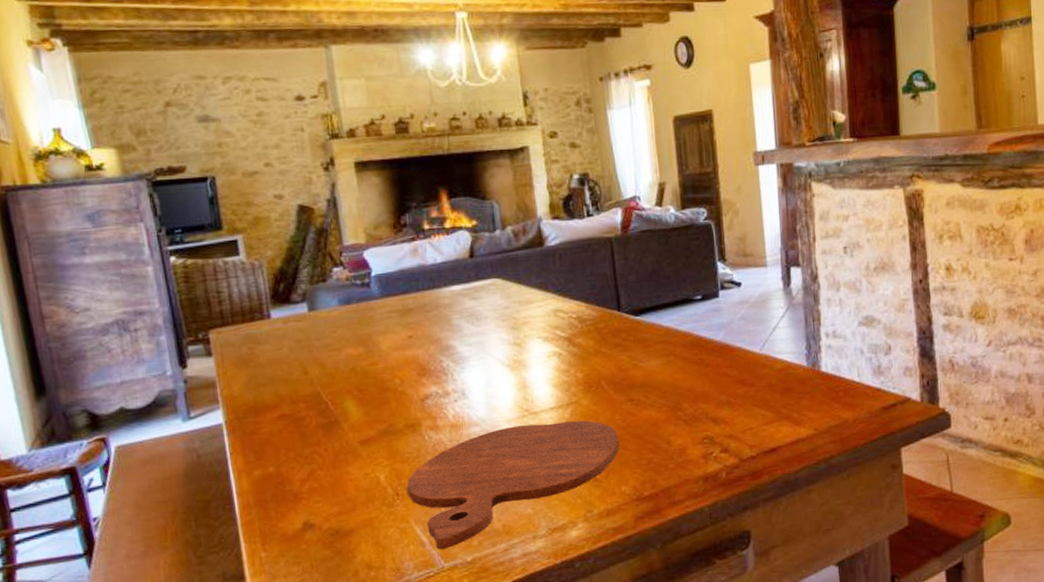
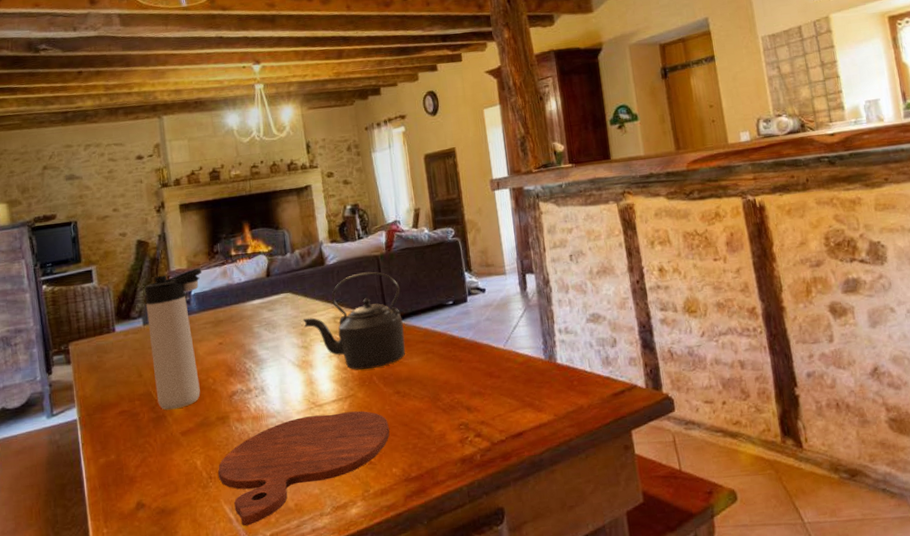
thermos bottle: none [309,244,386,415] -> present [145,268,202,410]
kettle: none [515,256,642,373] -> present [303,271,406,370]

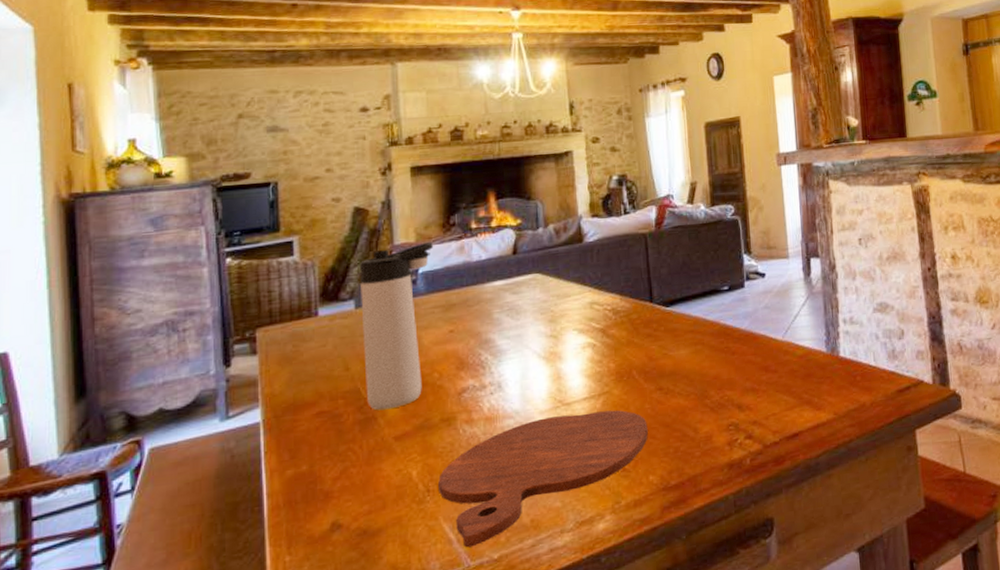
kettle: present [303,271,406,370] -> none [553,251,672,363]

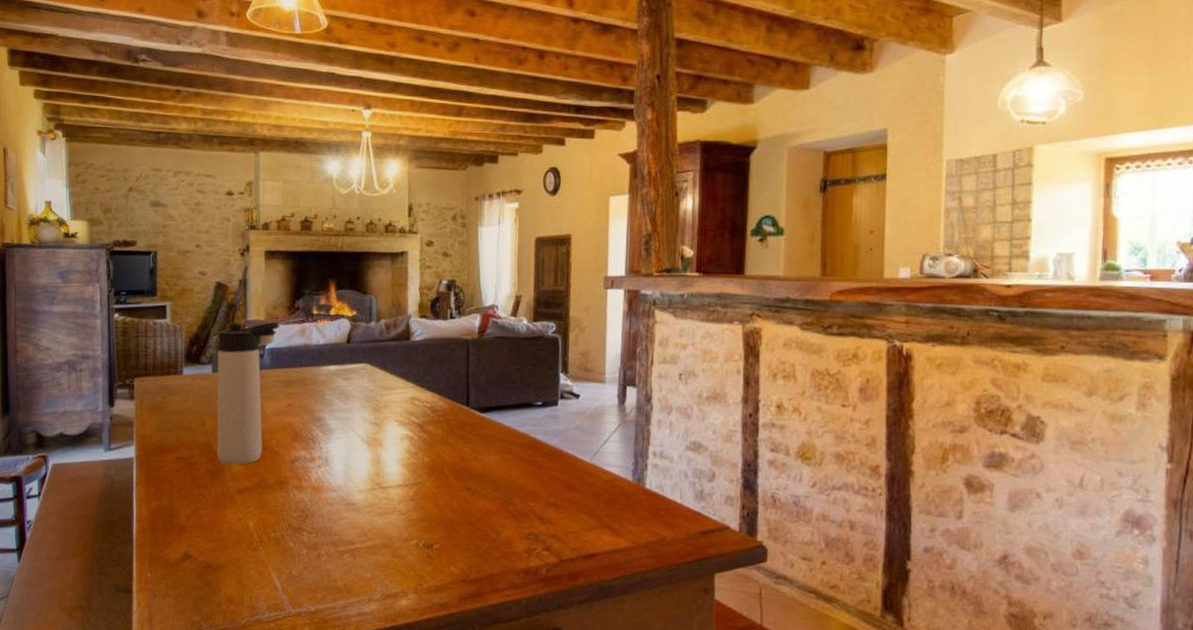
cutting board: present [437,410,648,548] -> none [269,496,454,597]

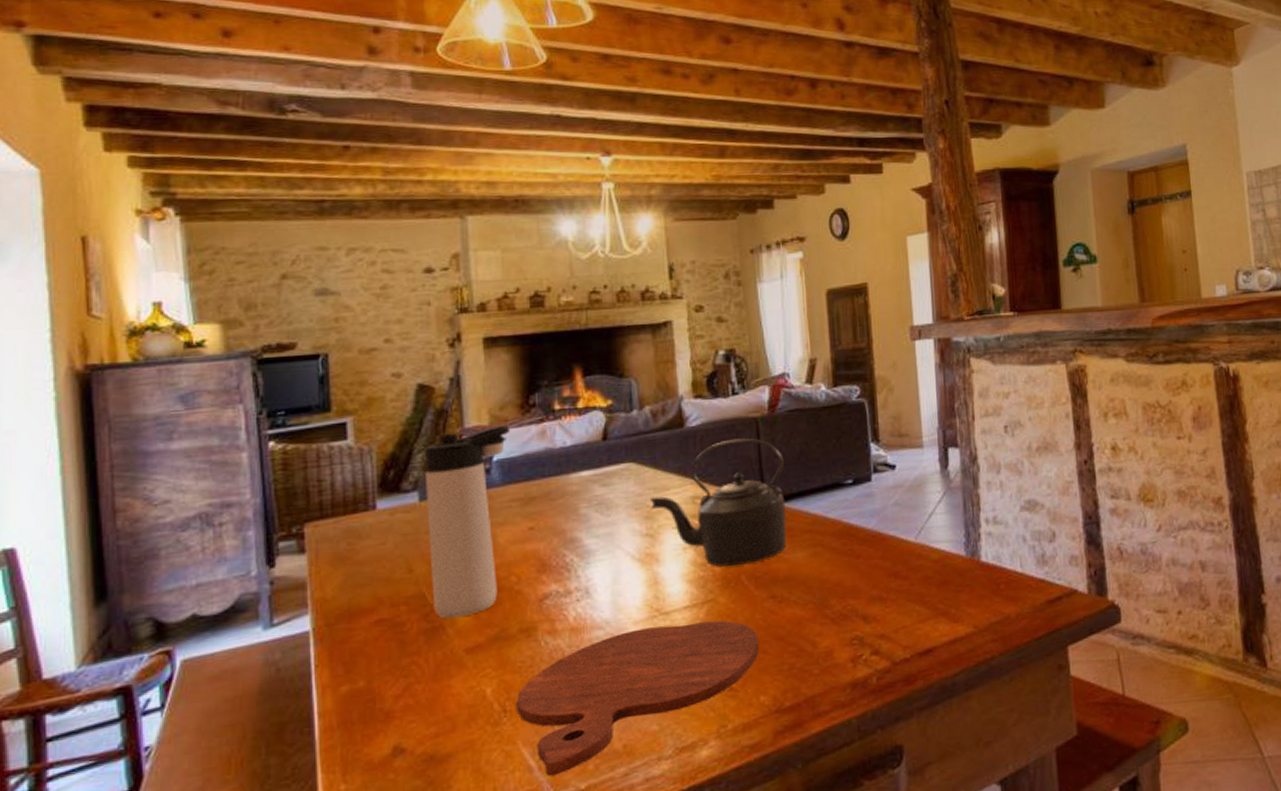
cutting board: none [269,496,454,597] -> present [515,620,759,776]
kettle: none [379,355,487,459] -> present [649,438,787,567]

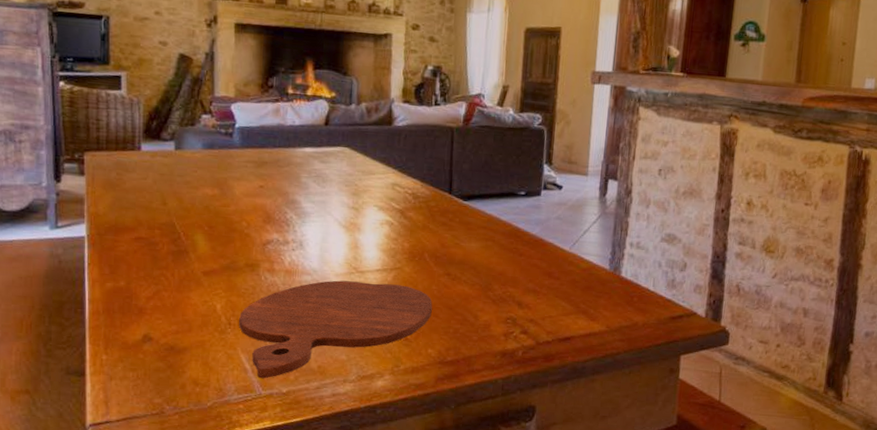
thermos bottle: present [425,426,511,619] -> none [180,99,252,247]
kettle: present [649,438,787,567] -> none [358,142,471,245]

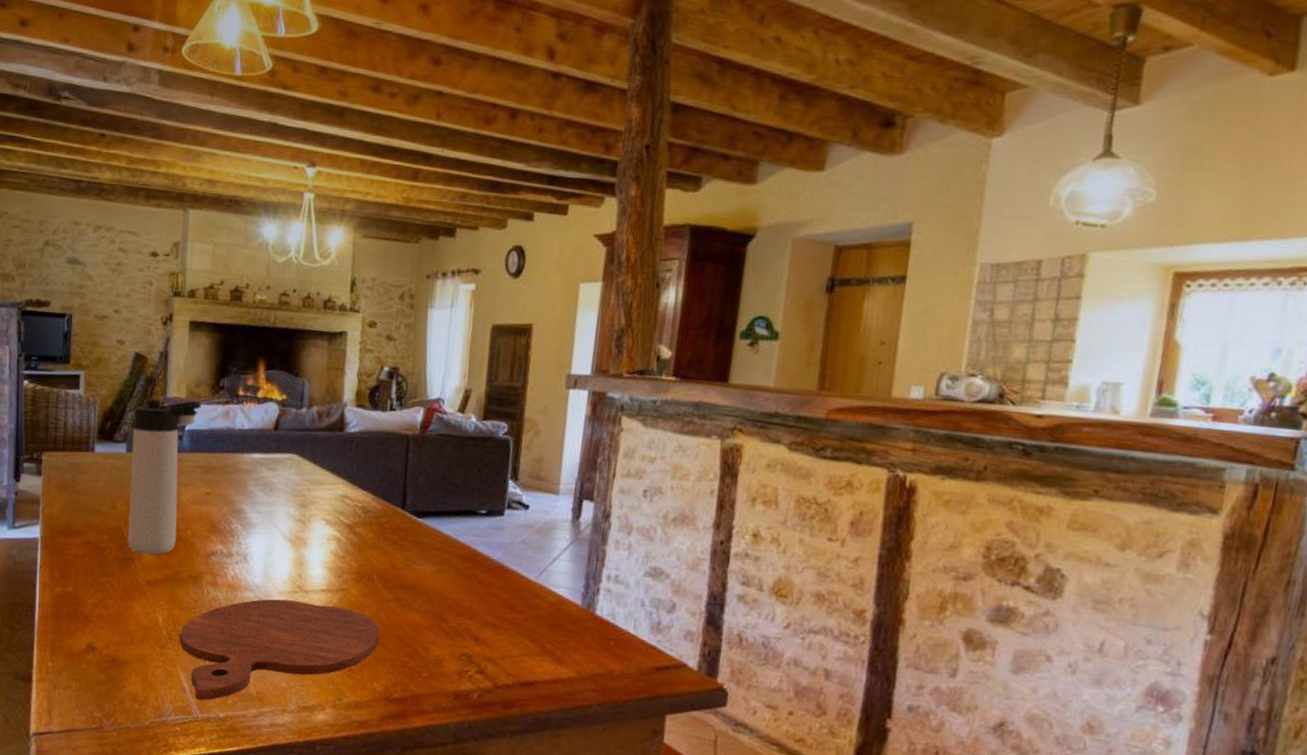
thermos bottle: none [180,99,252,247] -> present [128,400,202,555]

